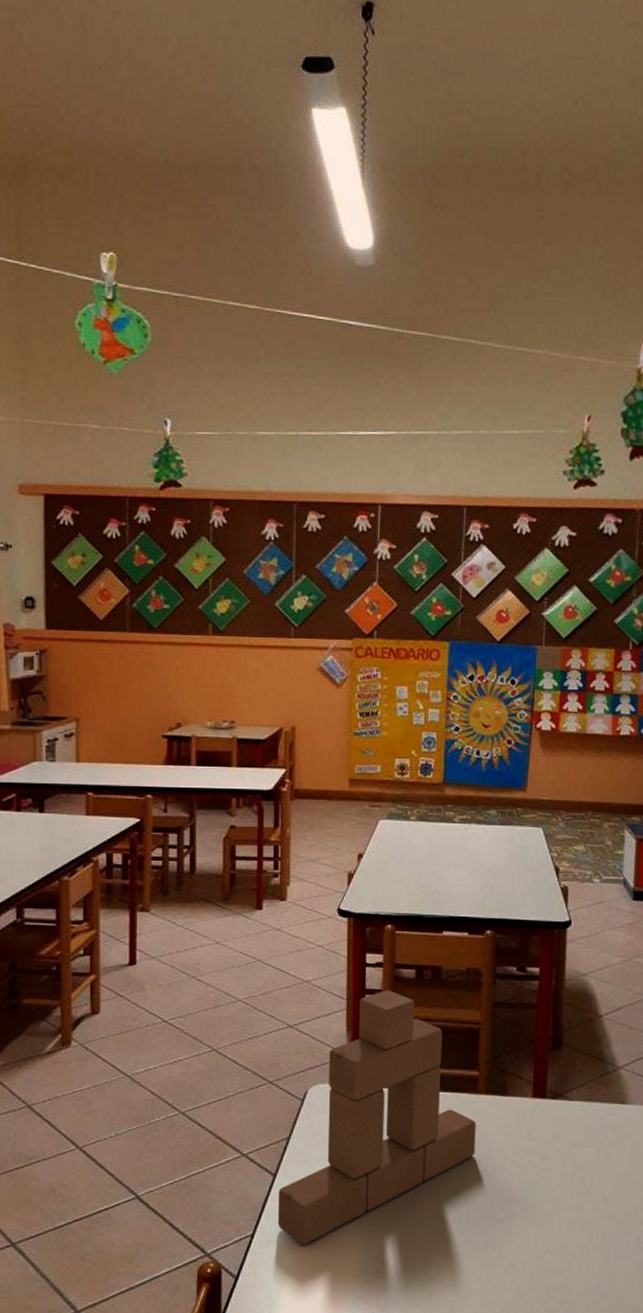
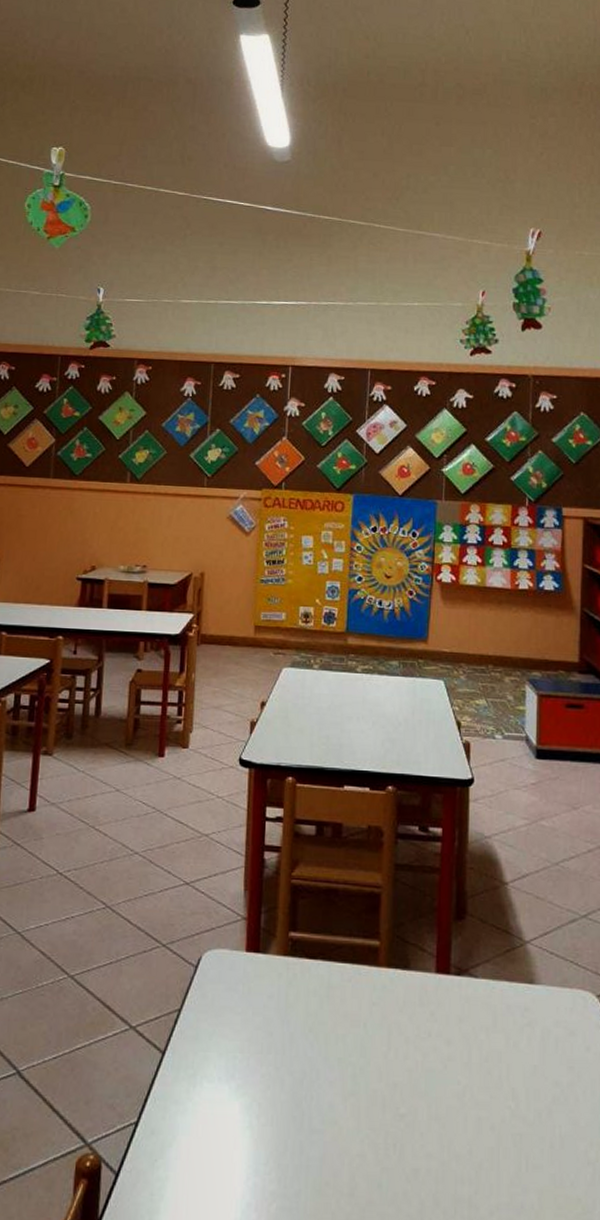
toy blocks: present [277,990,476,1244] -> none [164,847,377,1136]

